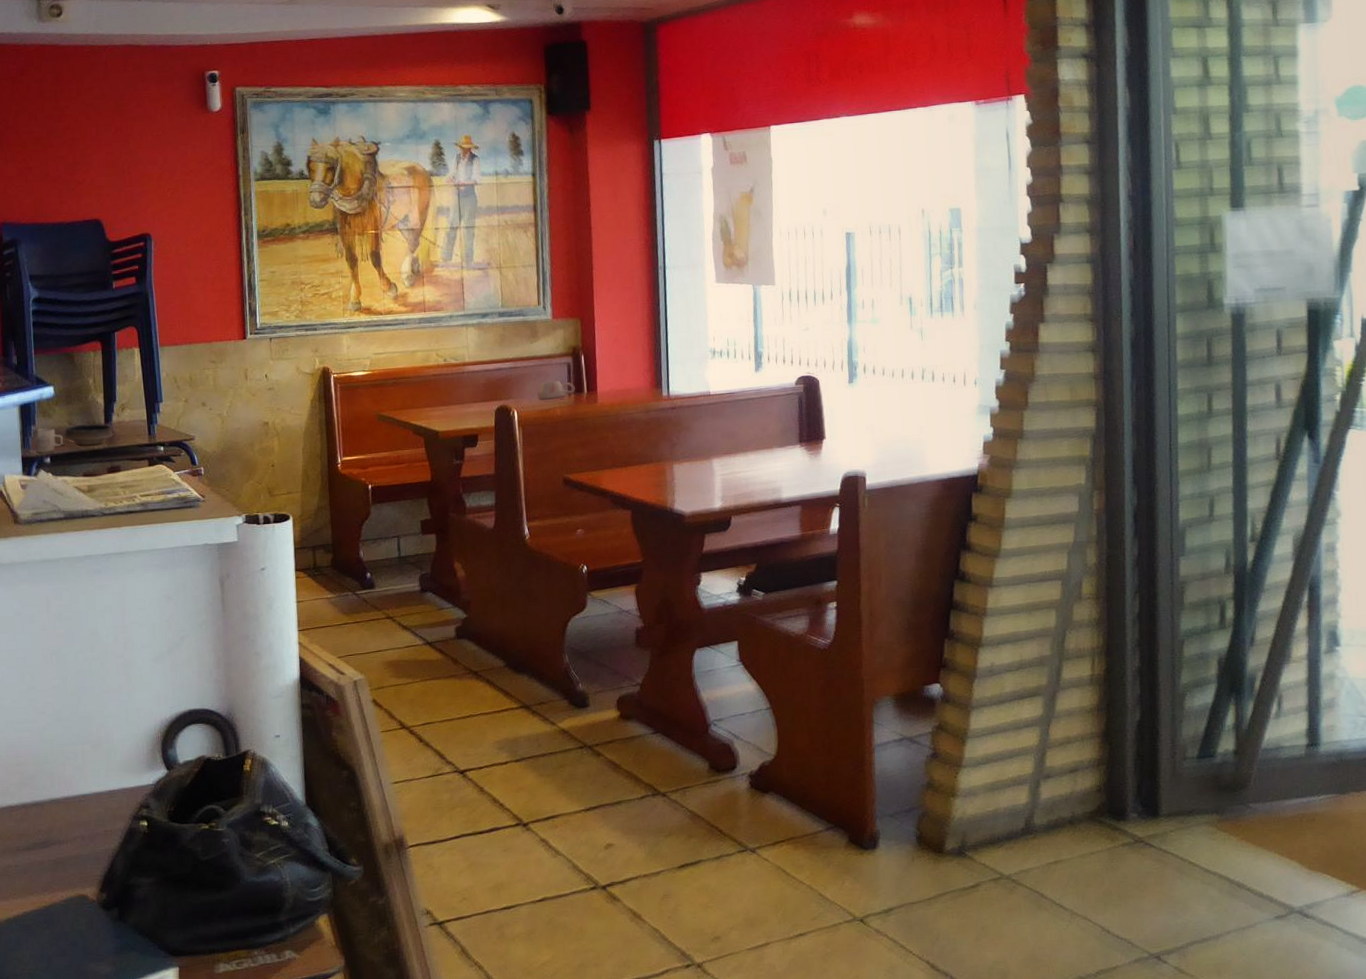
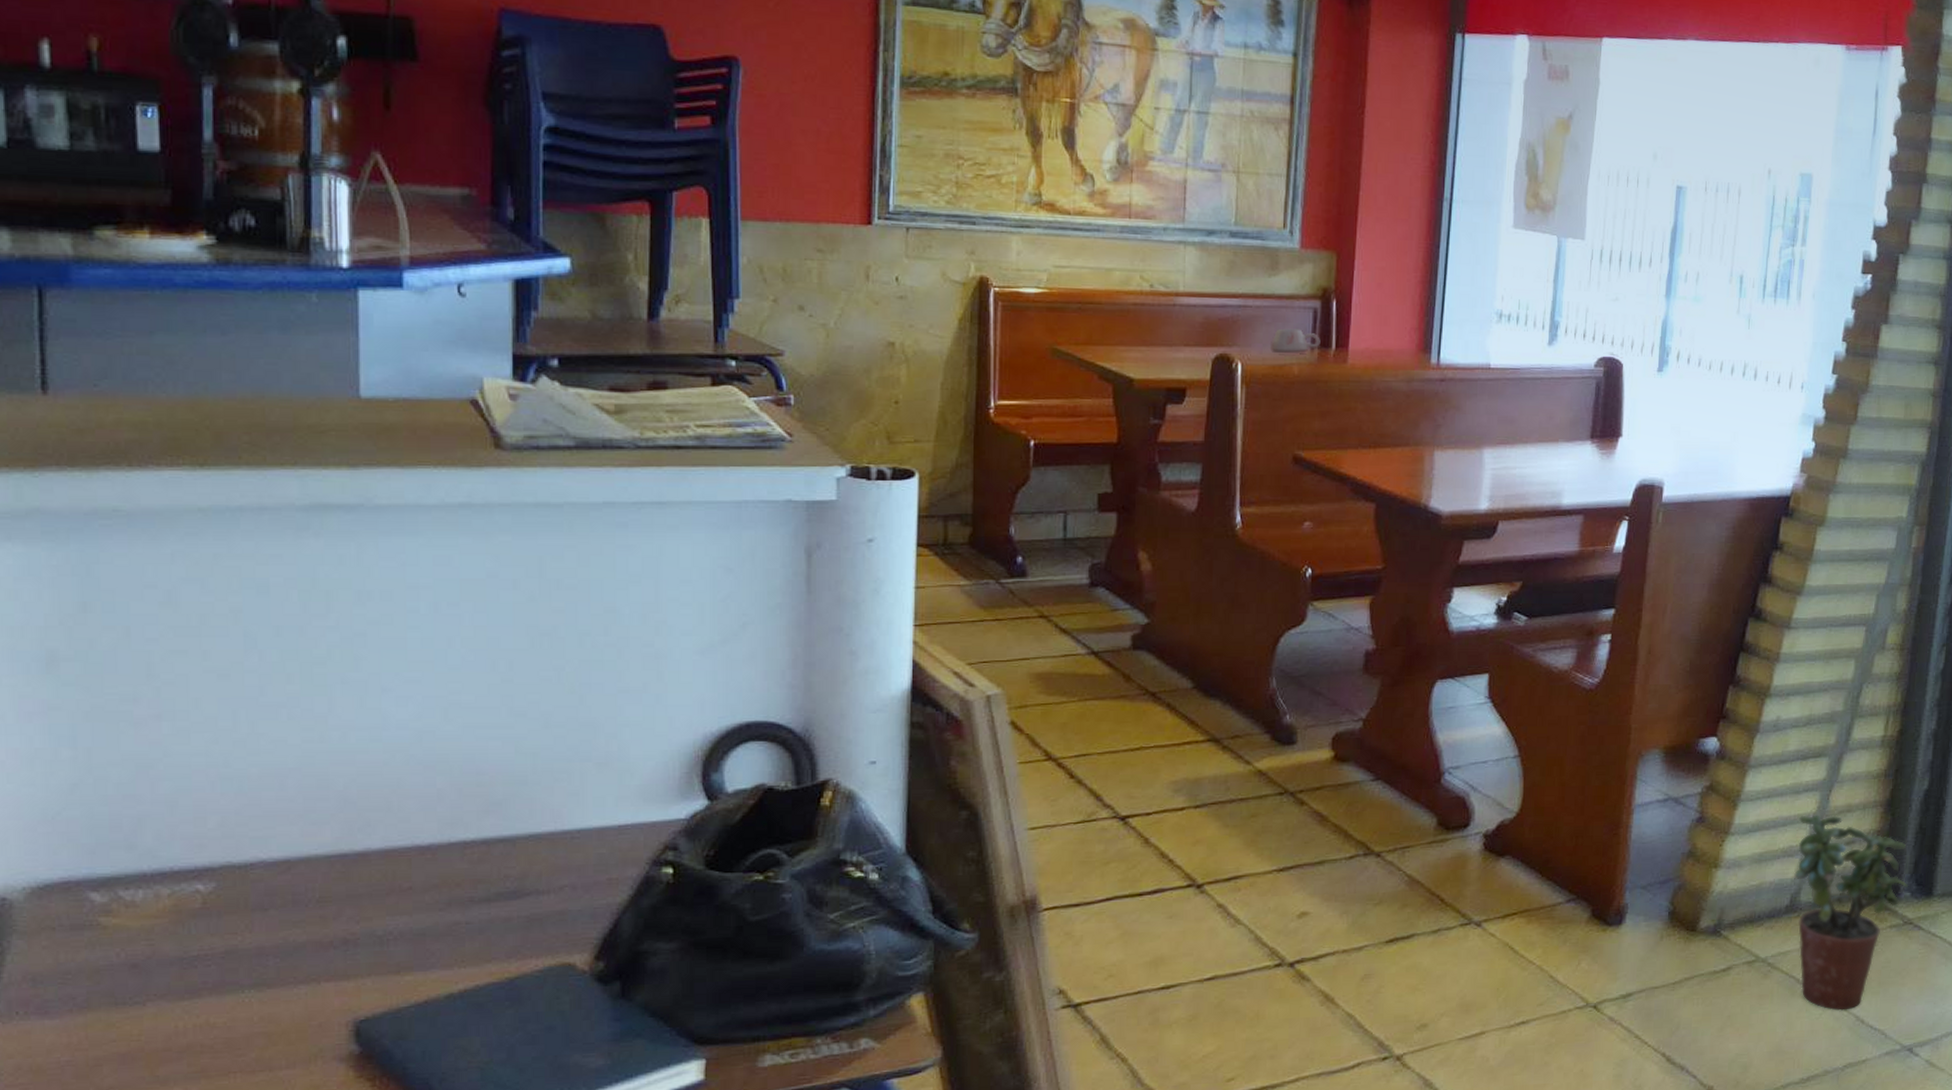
mug: present [36,428,64,454] -> none [537,316,581,353]
ashtray: present [63,423,114,446] -> none [581,316,661,349]
potted plant: none [1024,747,1134,922] -> present [1794,815,1908,1011]

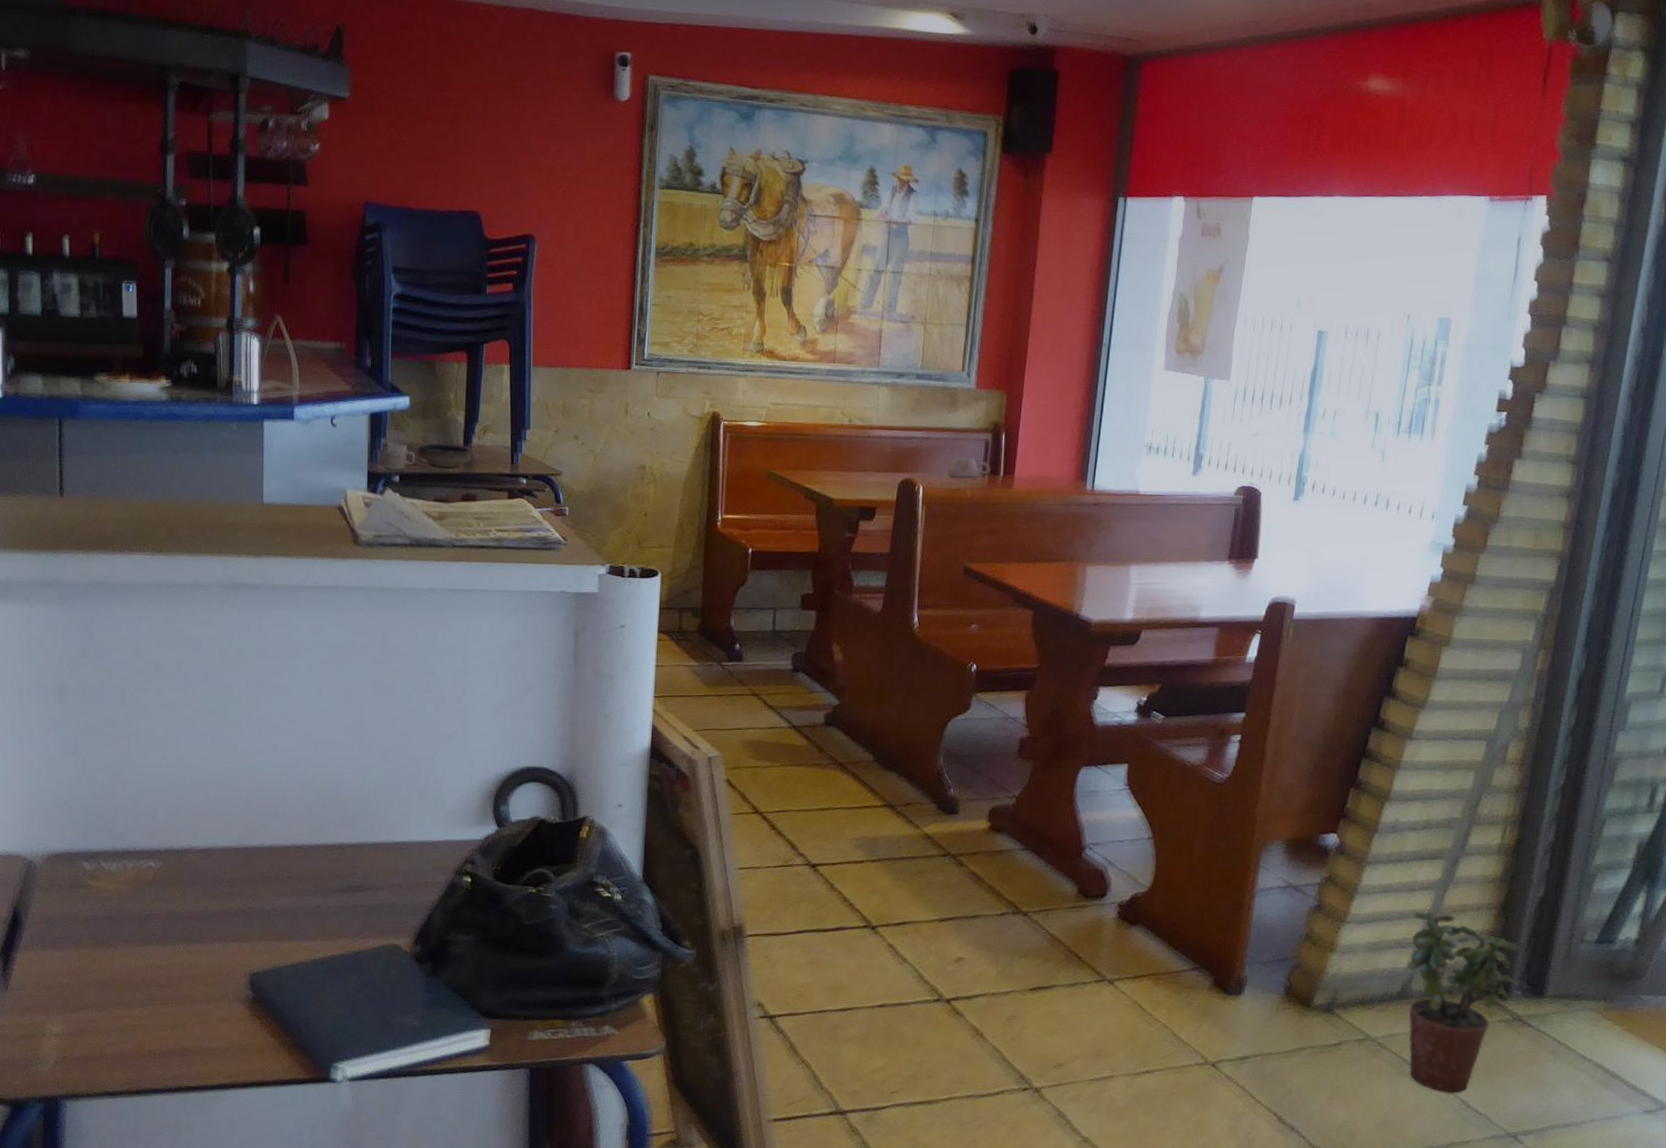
mug: none [537,316,581,353] -> present [385,442,416,471]
ashtray: none [581,316,661,349] -> present [416,442,472,469]

